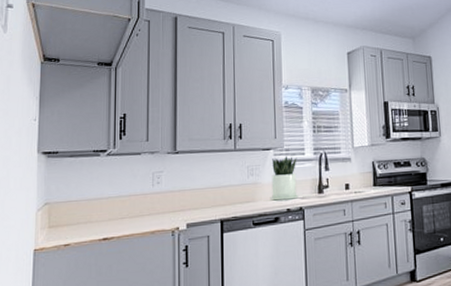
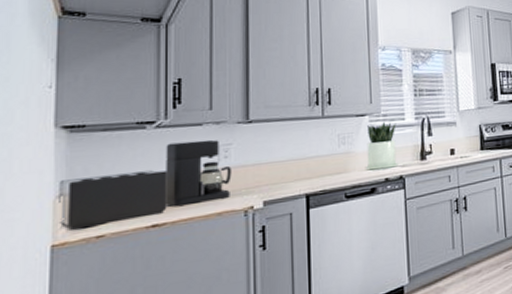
toaster: none [39,191,115,238] -> present [58,169,167,230]
coffee maker: none [113,167,162,224] -> present [166,139,232,208]

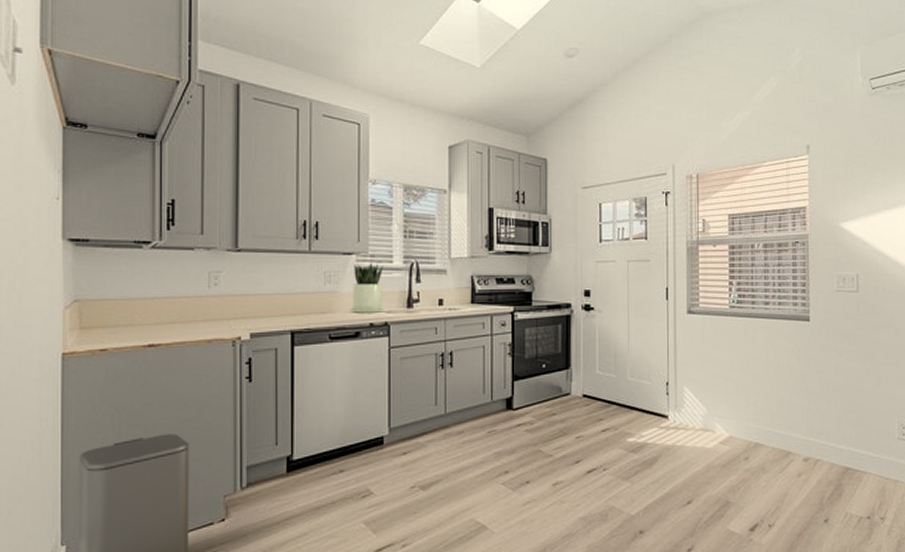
toaster: present [58,169,167,230] -> none [67,289,162,341]
coffee maker: present [166,139,232,208] -> none [160,265,221,330]

